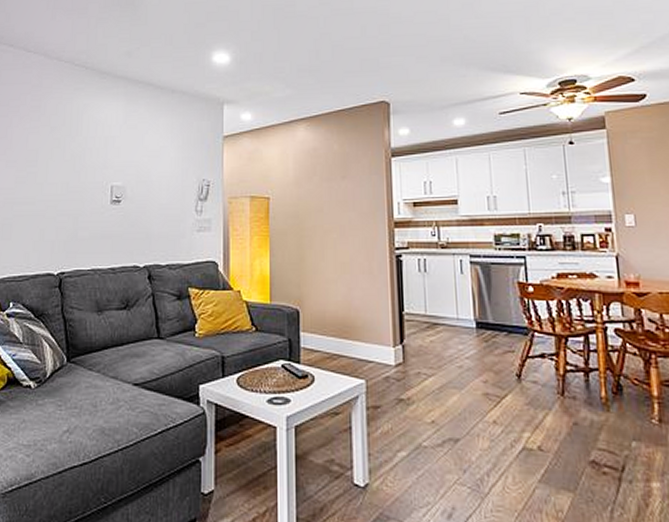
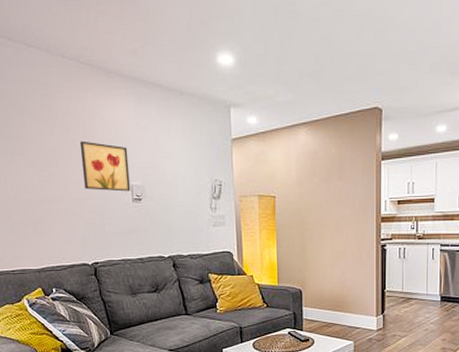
wall art: none [62,140,112,193] -> present [79,141,131,192]

